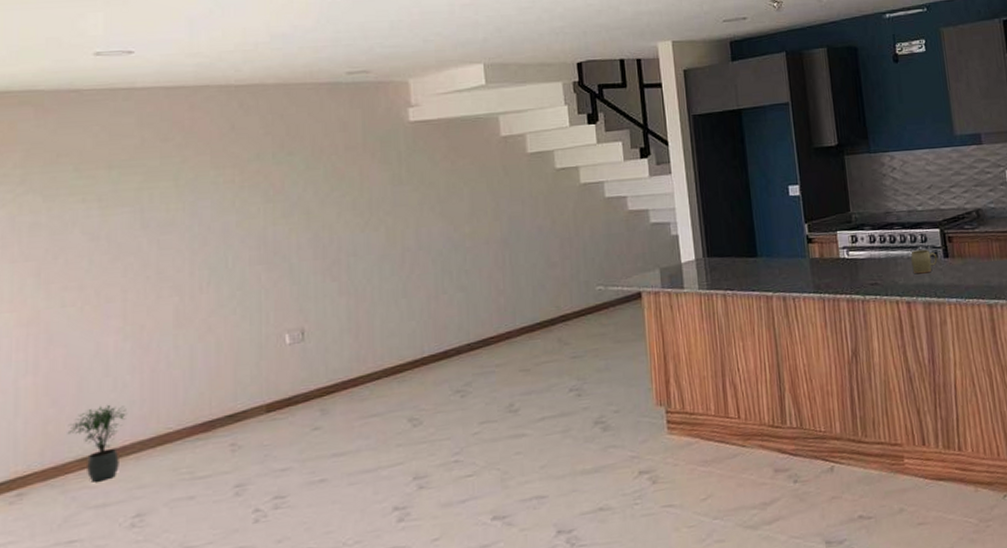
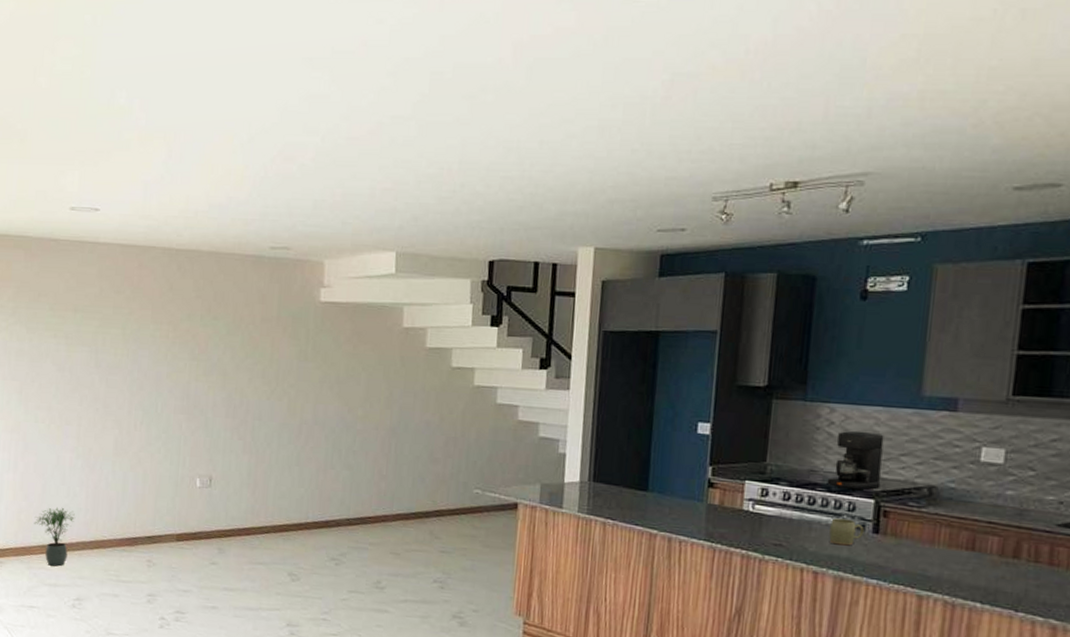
coffee maker: none [900,171,941,224] -> present [827,430,884,490]

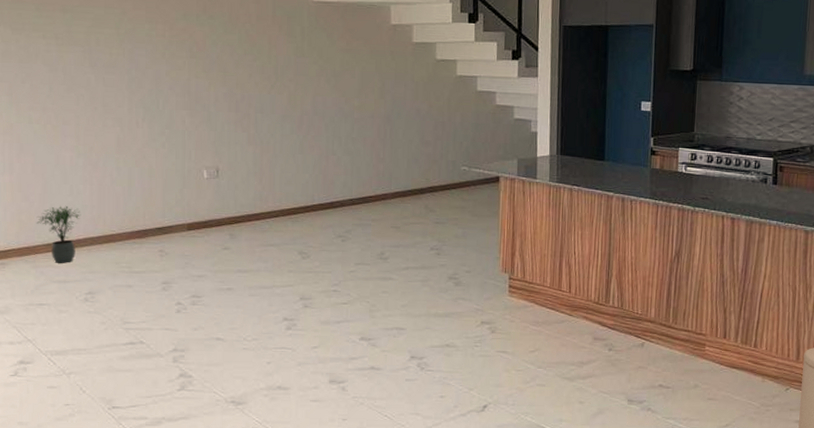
coffee maker: present [827,430,884,490] -> none [739,104,779,151]
mug: present [829,518,864,546] -> none [742,174,767,196]

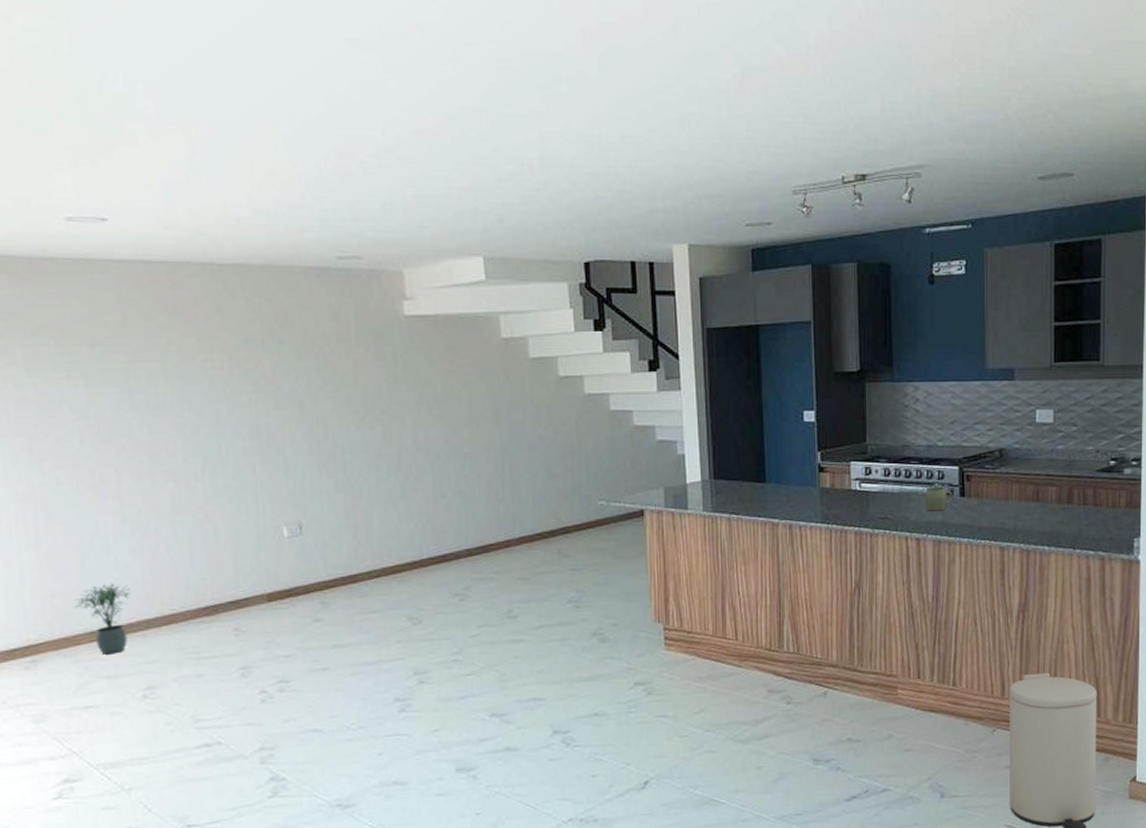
mug: none [742,174,767,196] -> present [925,487,953,511]

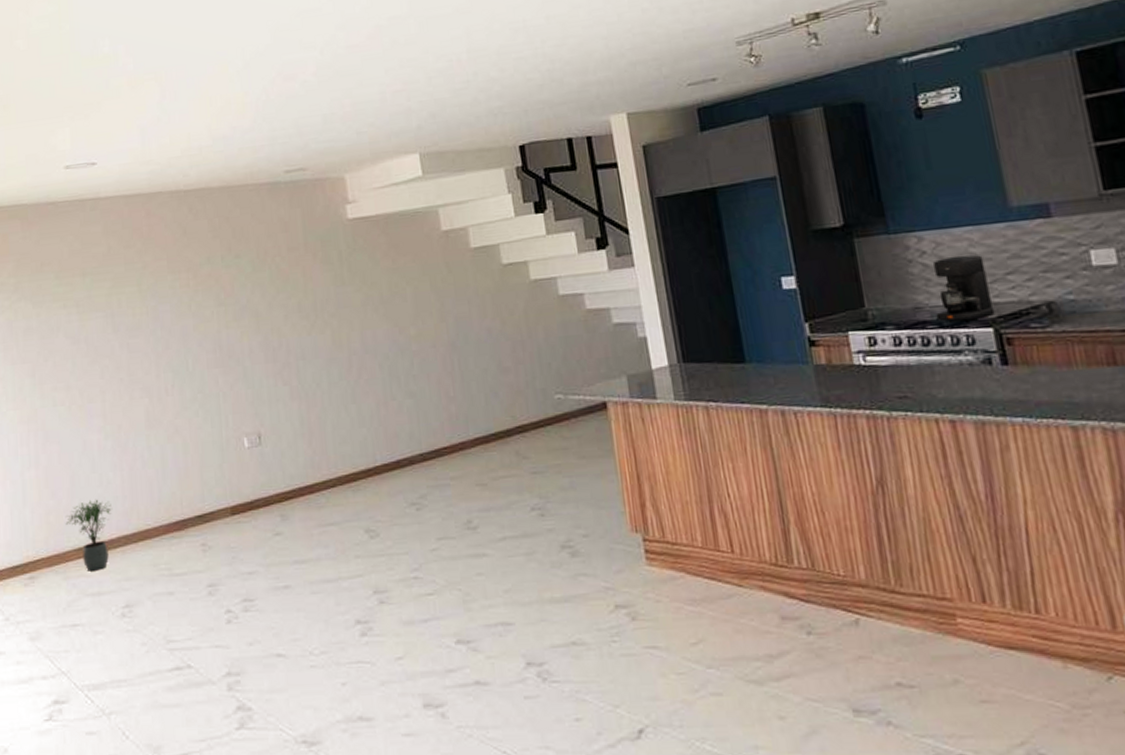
coffee maker: none [919,405,962,460] -> present [933,255,995,322]
mug: present [925,487,953,511] -> none [952,354,993,386]

